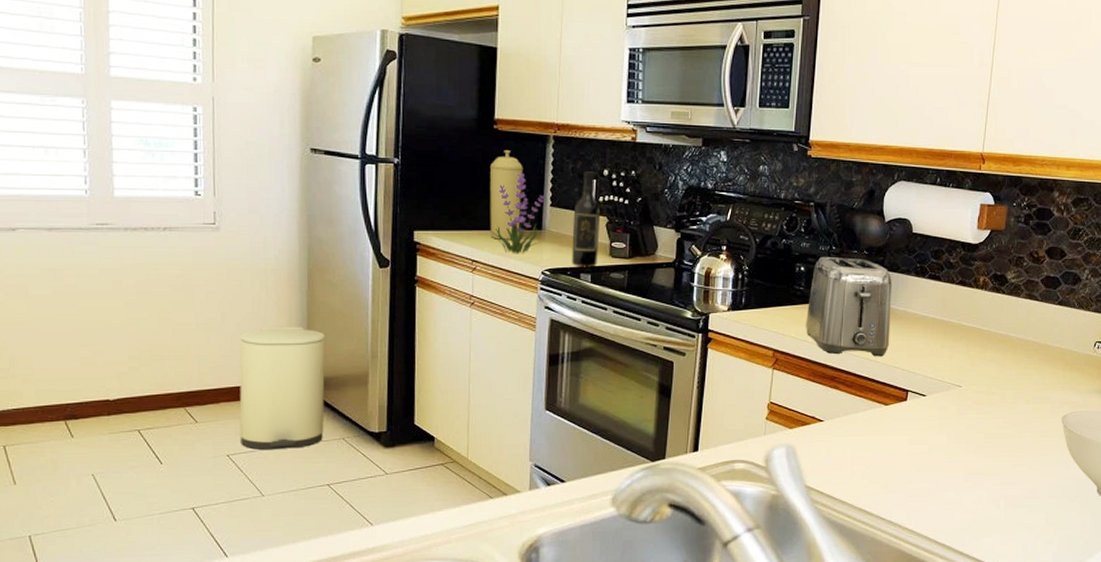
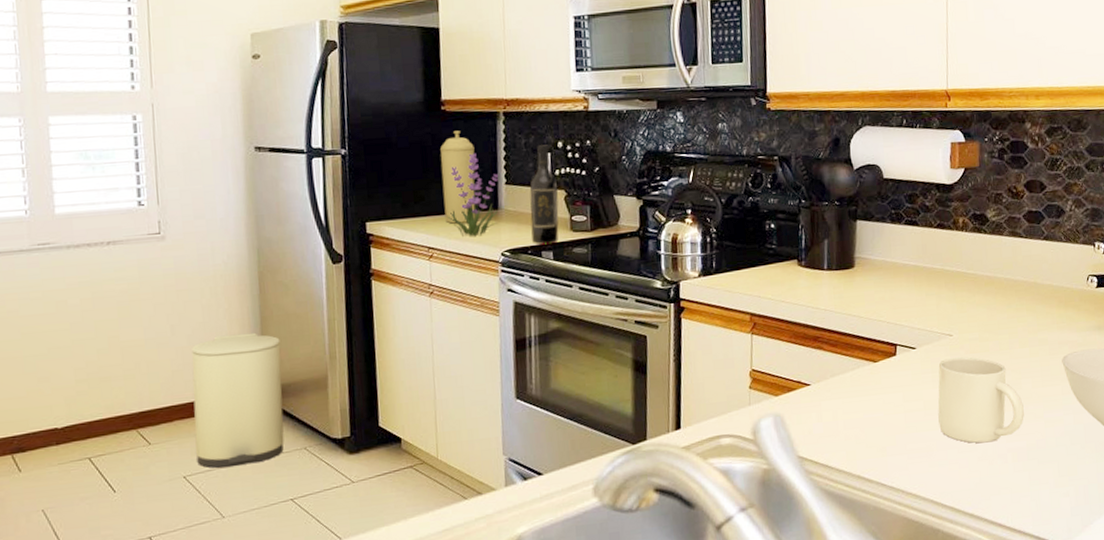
toaster: present [805,256,892,357] -> none [781,210,872,313]
mug: none [940,408,1021,489] -> present [938,357,1024,444]

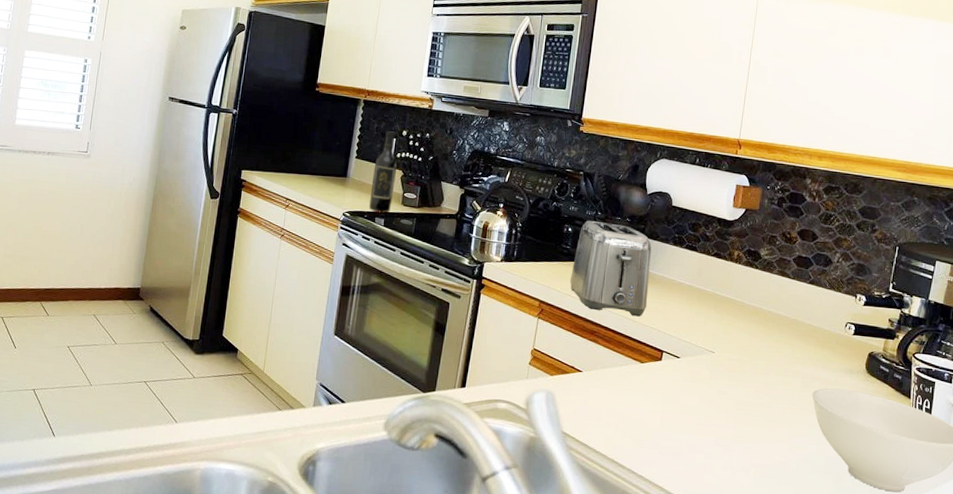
pedal bin: present [191,332,284,468] -> none [80,239,160,347]
canister: present [439,131,476,224] -> none [303,109,336,184]
plant: present [448,153,499,237] -> none [306,129,352,197]
toaster: none [781,210,872,313] -> present [569,220,651,317]
mug: present [938,357,1024,444] -> none [691,372,771,455]

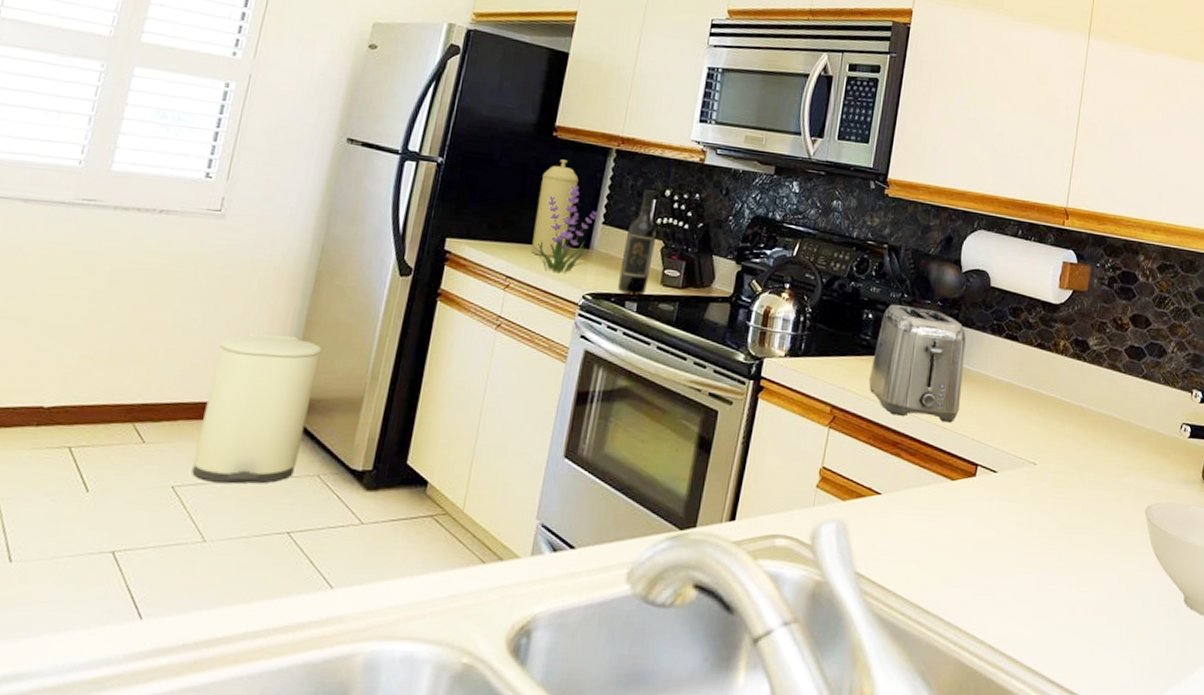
pedal bin: none [80,239,160,347] -> present [192,333,321,484]
canister: none [303,109,336,184] -> present [531,159,579,257]
plant: none [306,129,352,197] -> present [534,185,598,274]

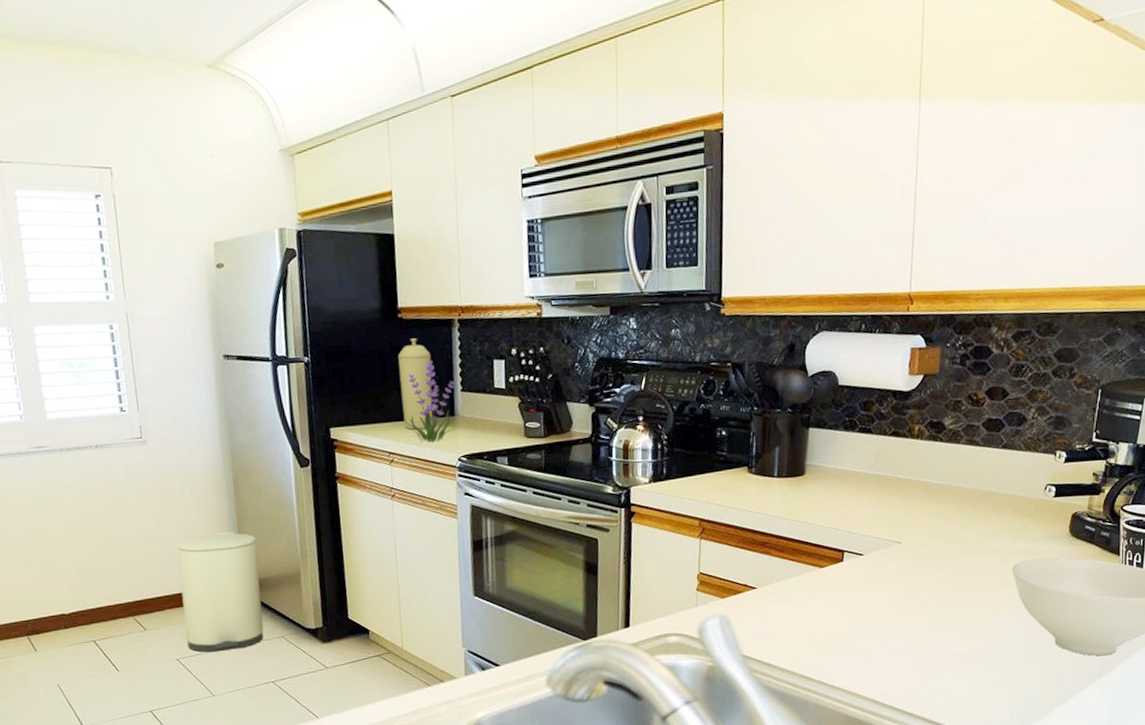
wine bottle: present [616,190,658,296] -> none [484,352,514,451]
toaster: present [868,304,966,423] -> none [730,417,821,519]

